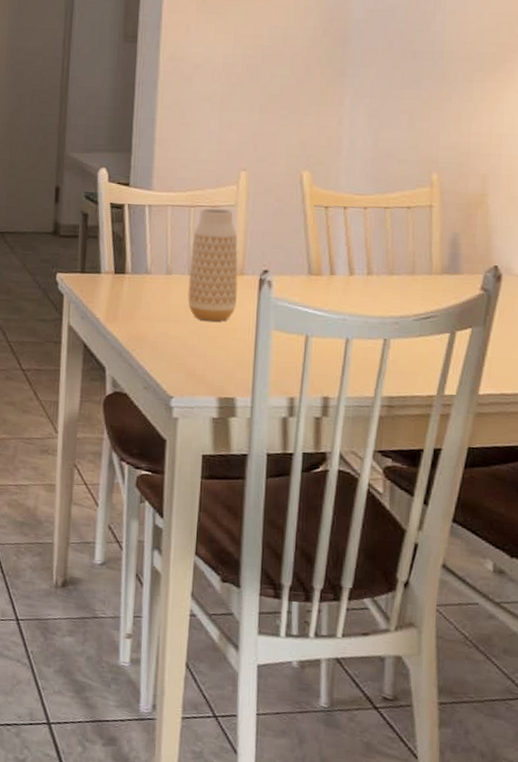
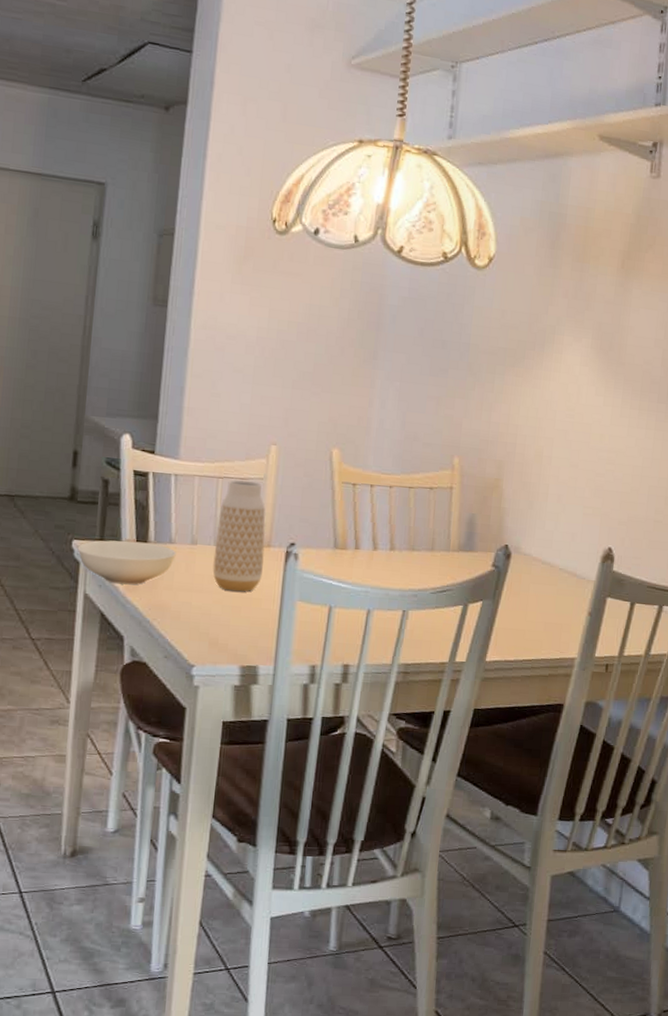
bowl: none [61,272,152,316] -> present [77,540,176,585]

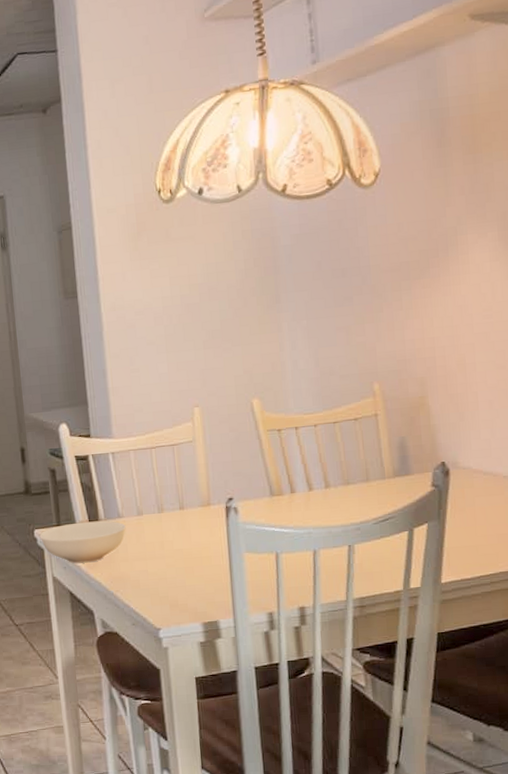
vase: present [212,480,266,592] -> none [158,446,207,554]

